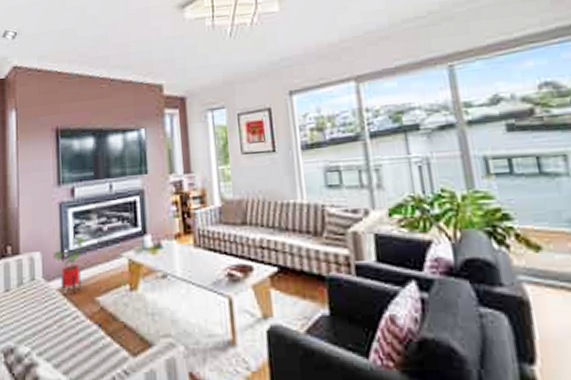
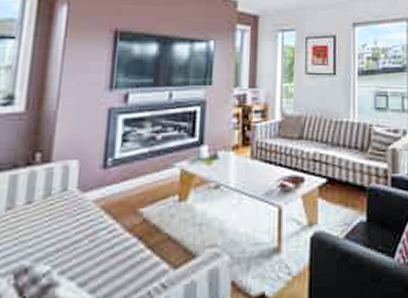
house plant: present [53,236,88,295] -> none [93,144,137,207]

